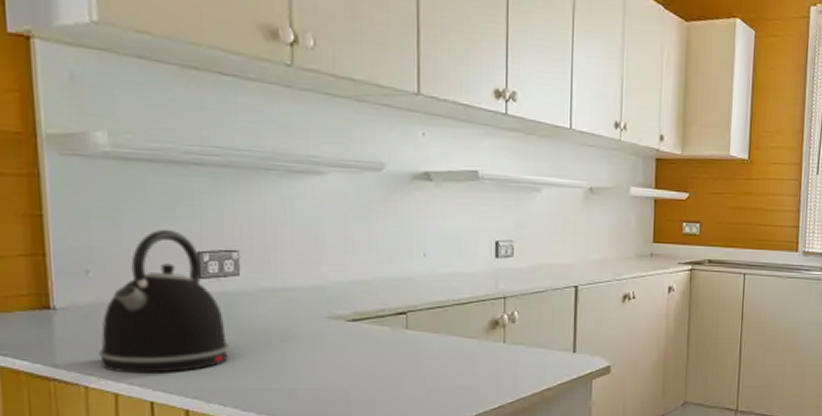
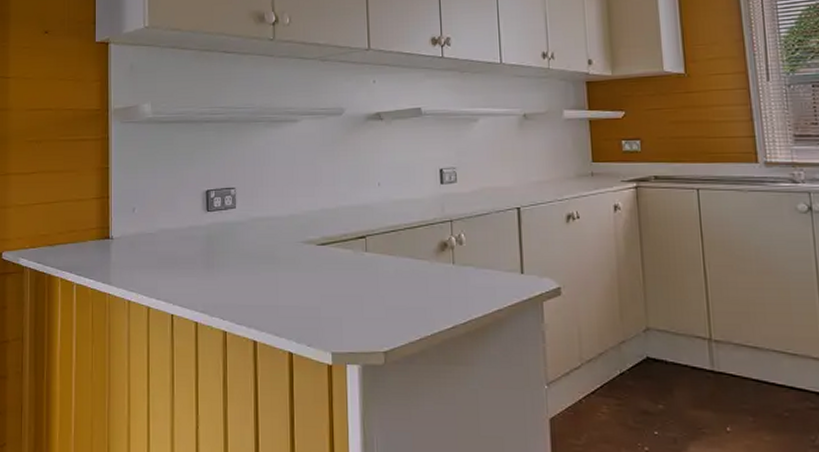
kettle: present [99,229,230,374] -> none [138,173,228,291]

